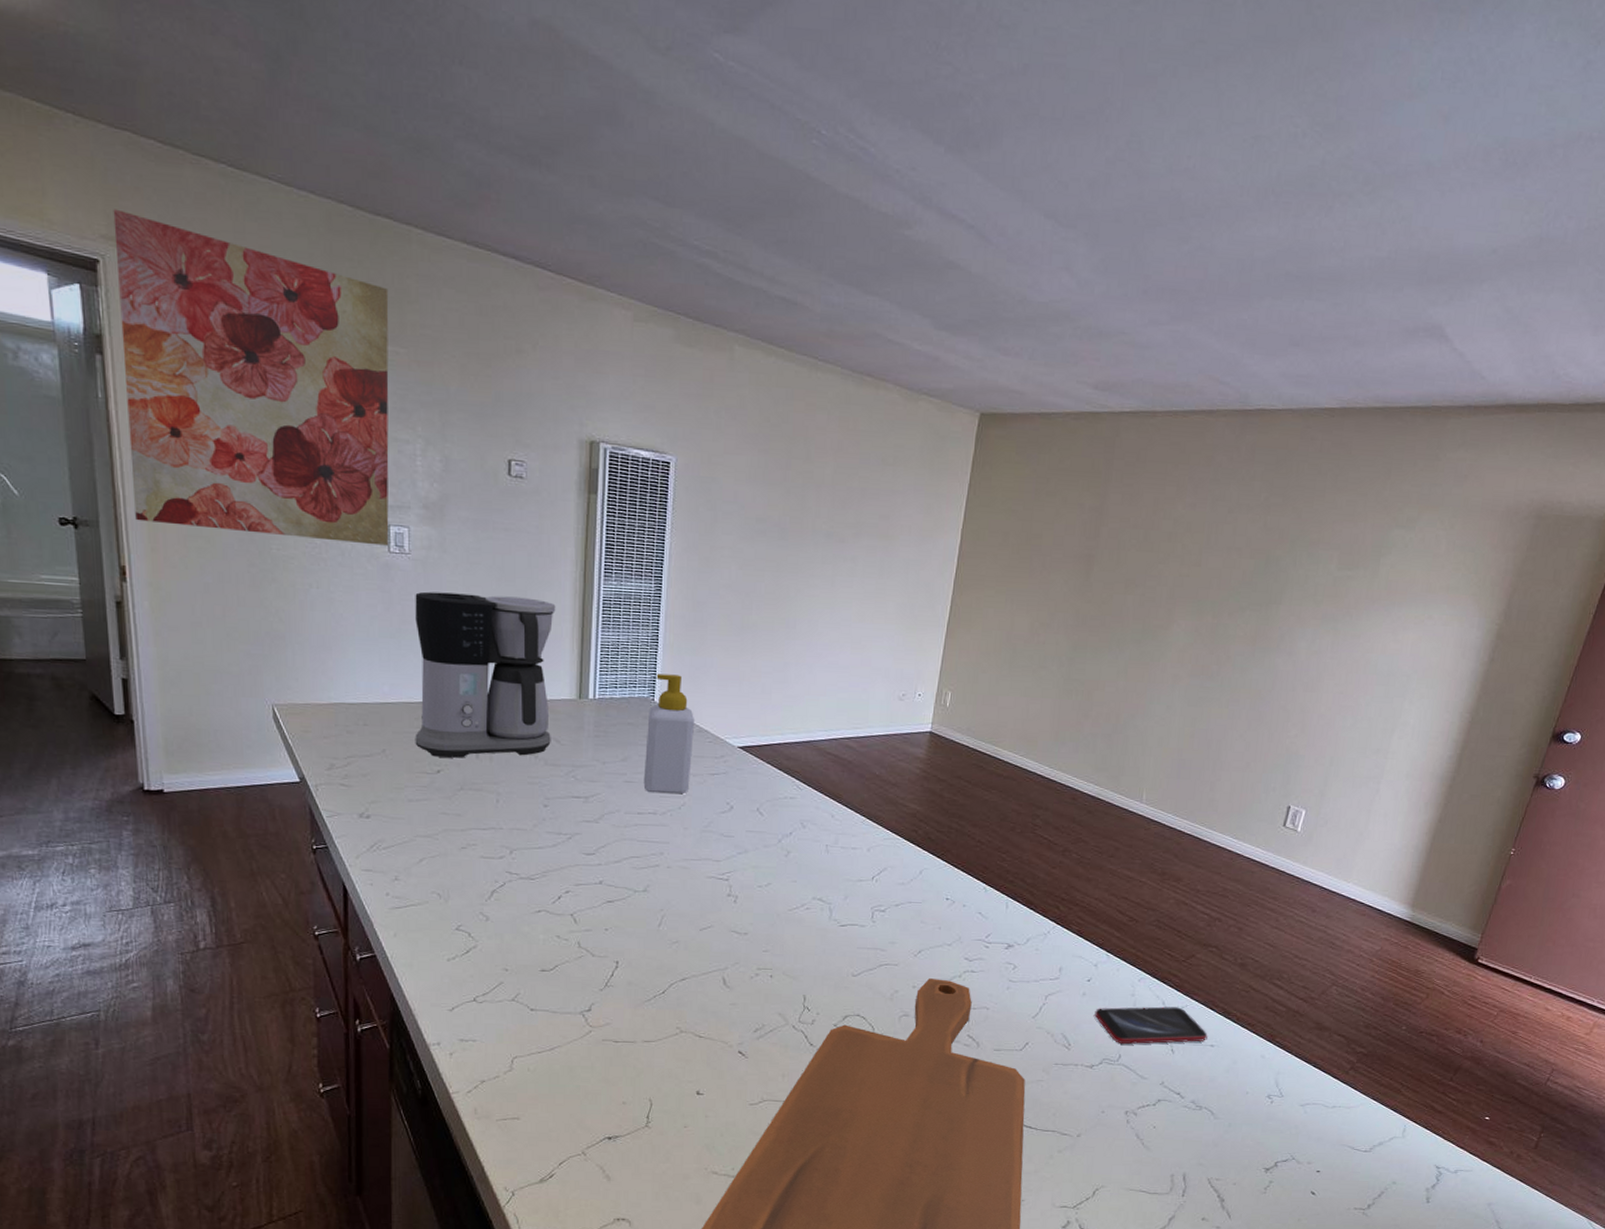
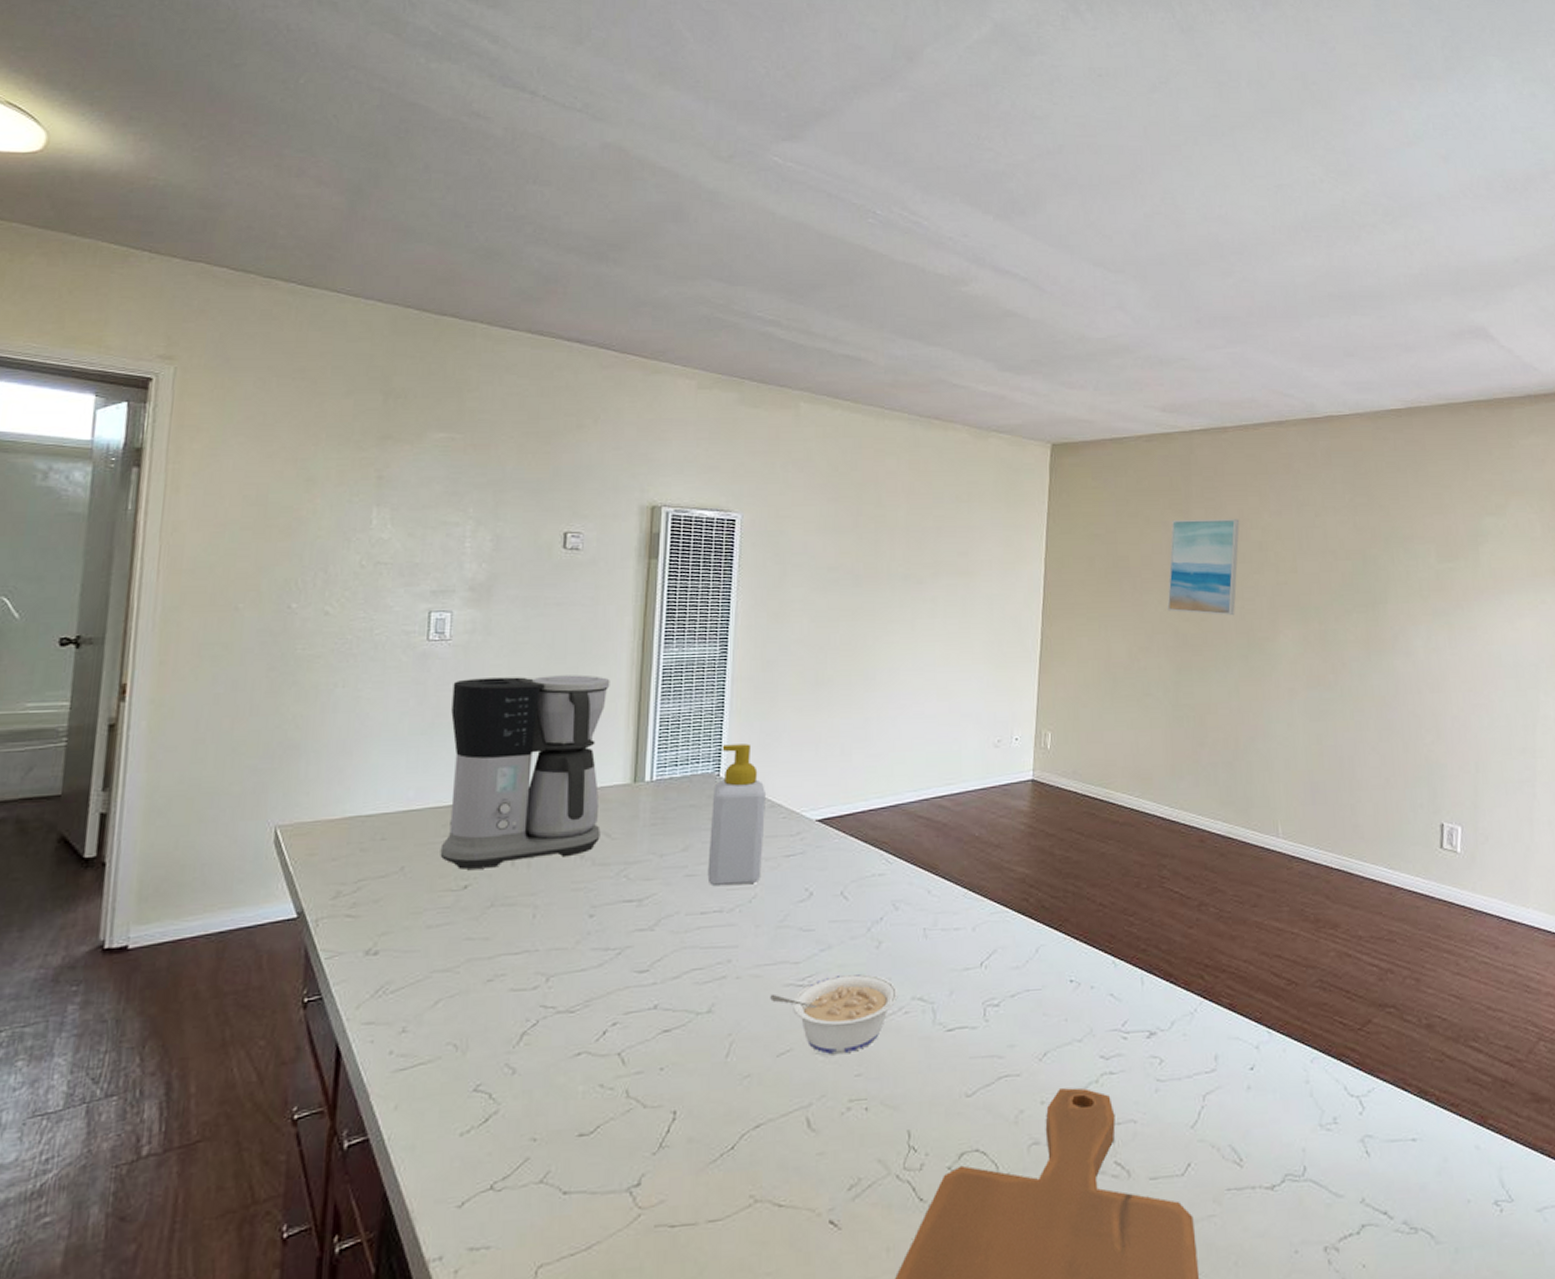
wall art: present [113,209,389,546] -> none [147,331,449,635]
legume: none [695,873,802,934] -> present [770,973,898,1055]
wall art: none [1072,502,1154,601] -> present [1167,518,1240,615]
smartphone: present [1094,1006,1208,1045] -> none [1265,1091,1406,1152]

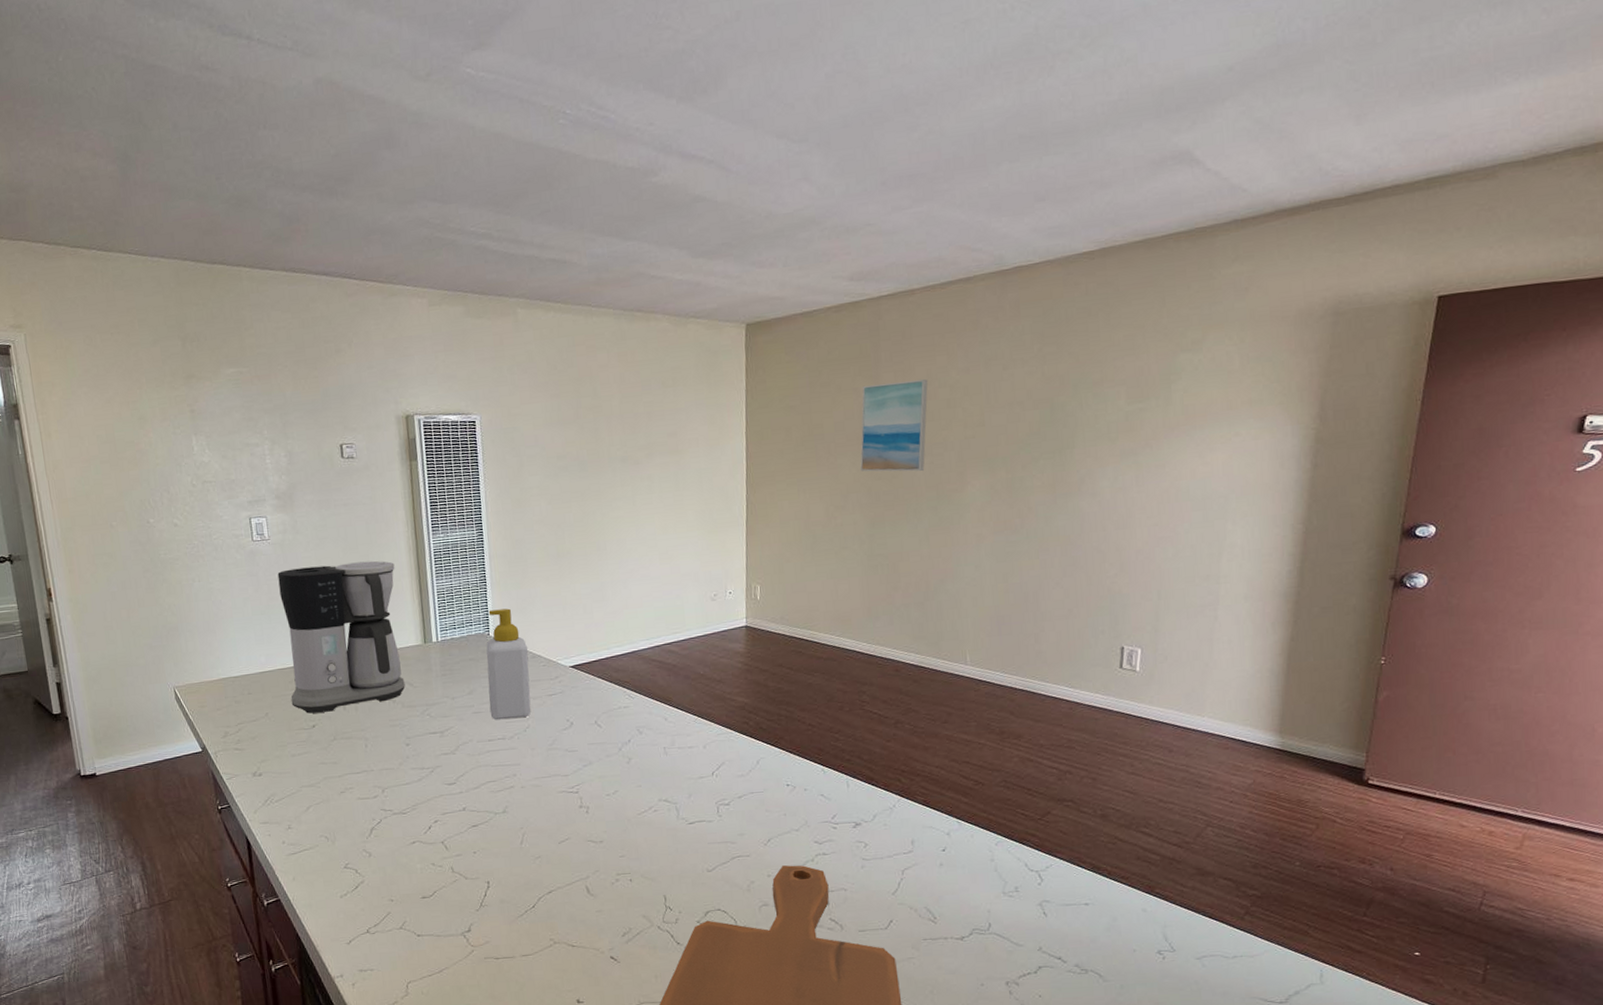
legume: present [770,973,898,1055] -> none [549,782,648,842]

